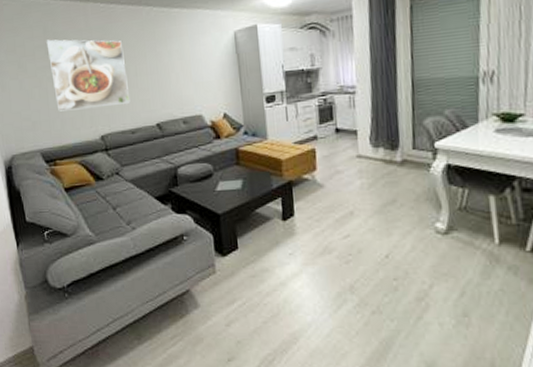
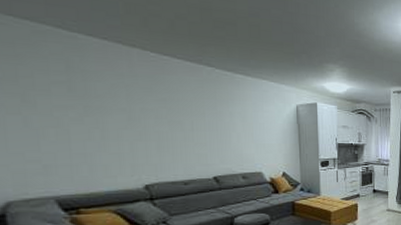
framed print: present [46,39,131,112] -> none [69,76,184,157]

